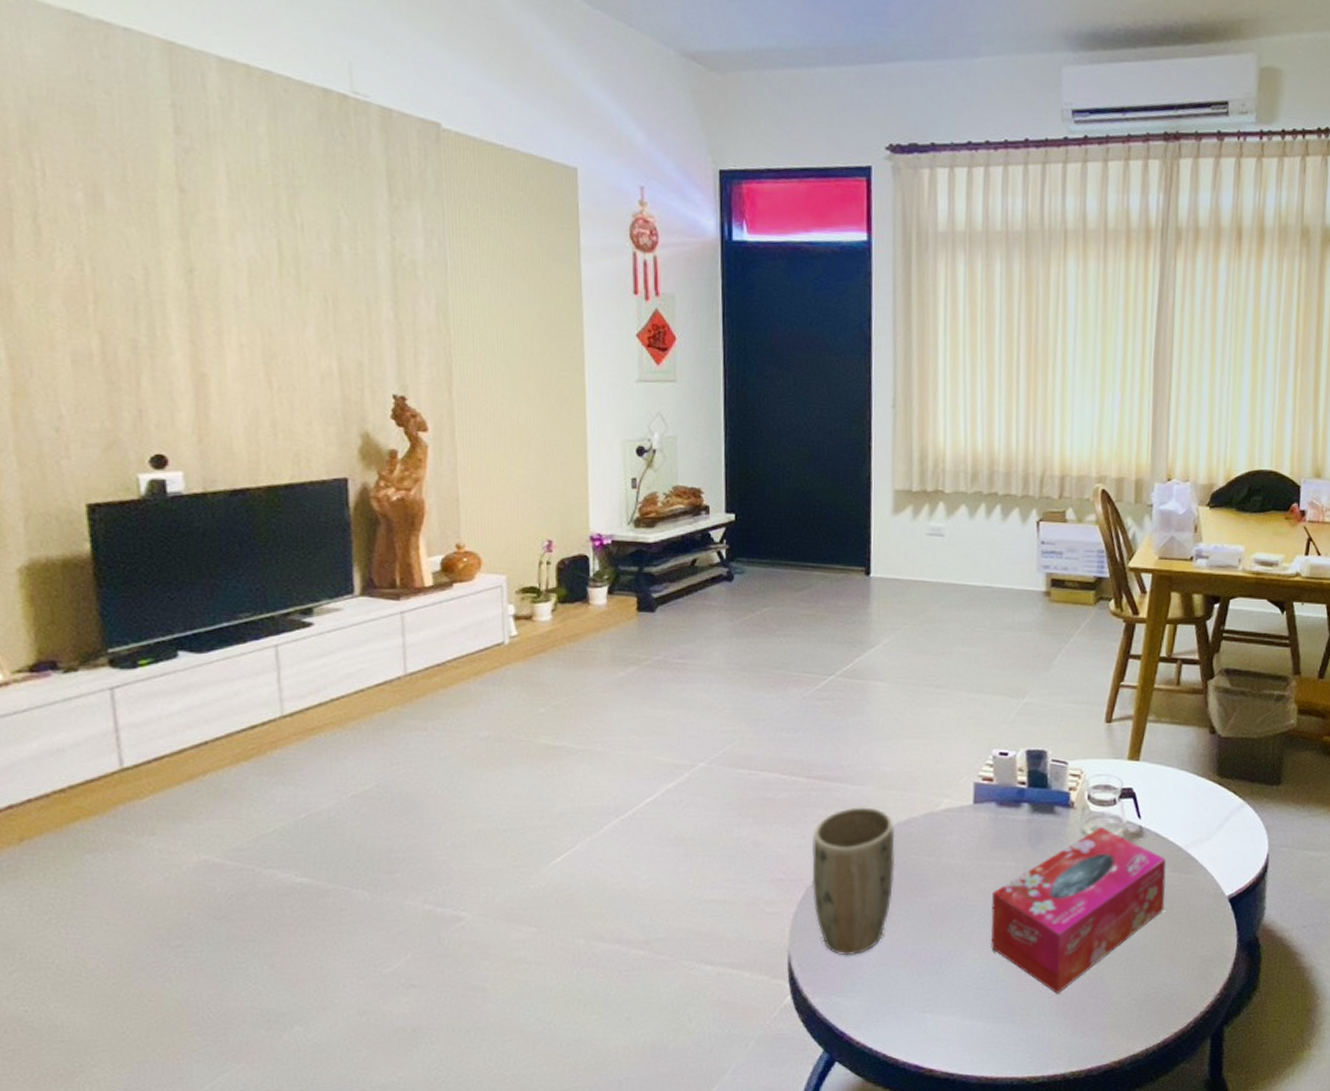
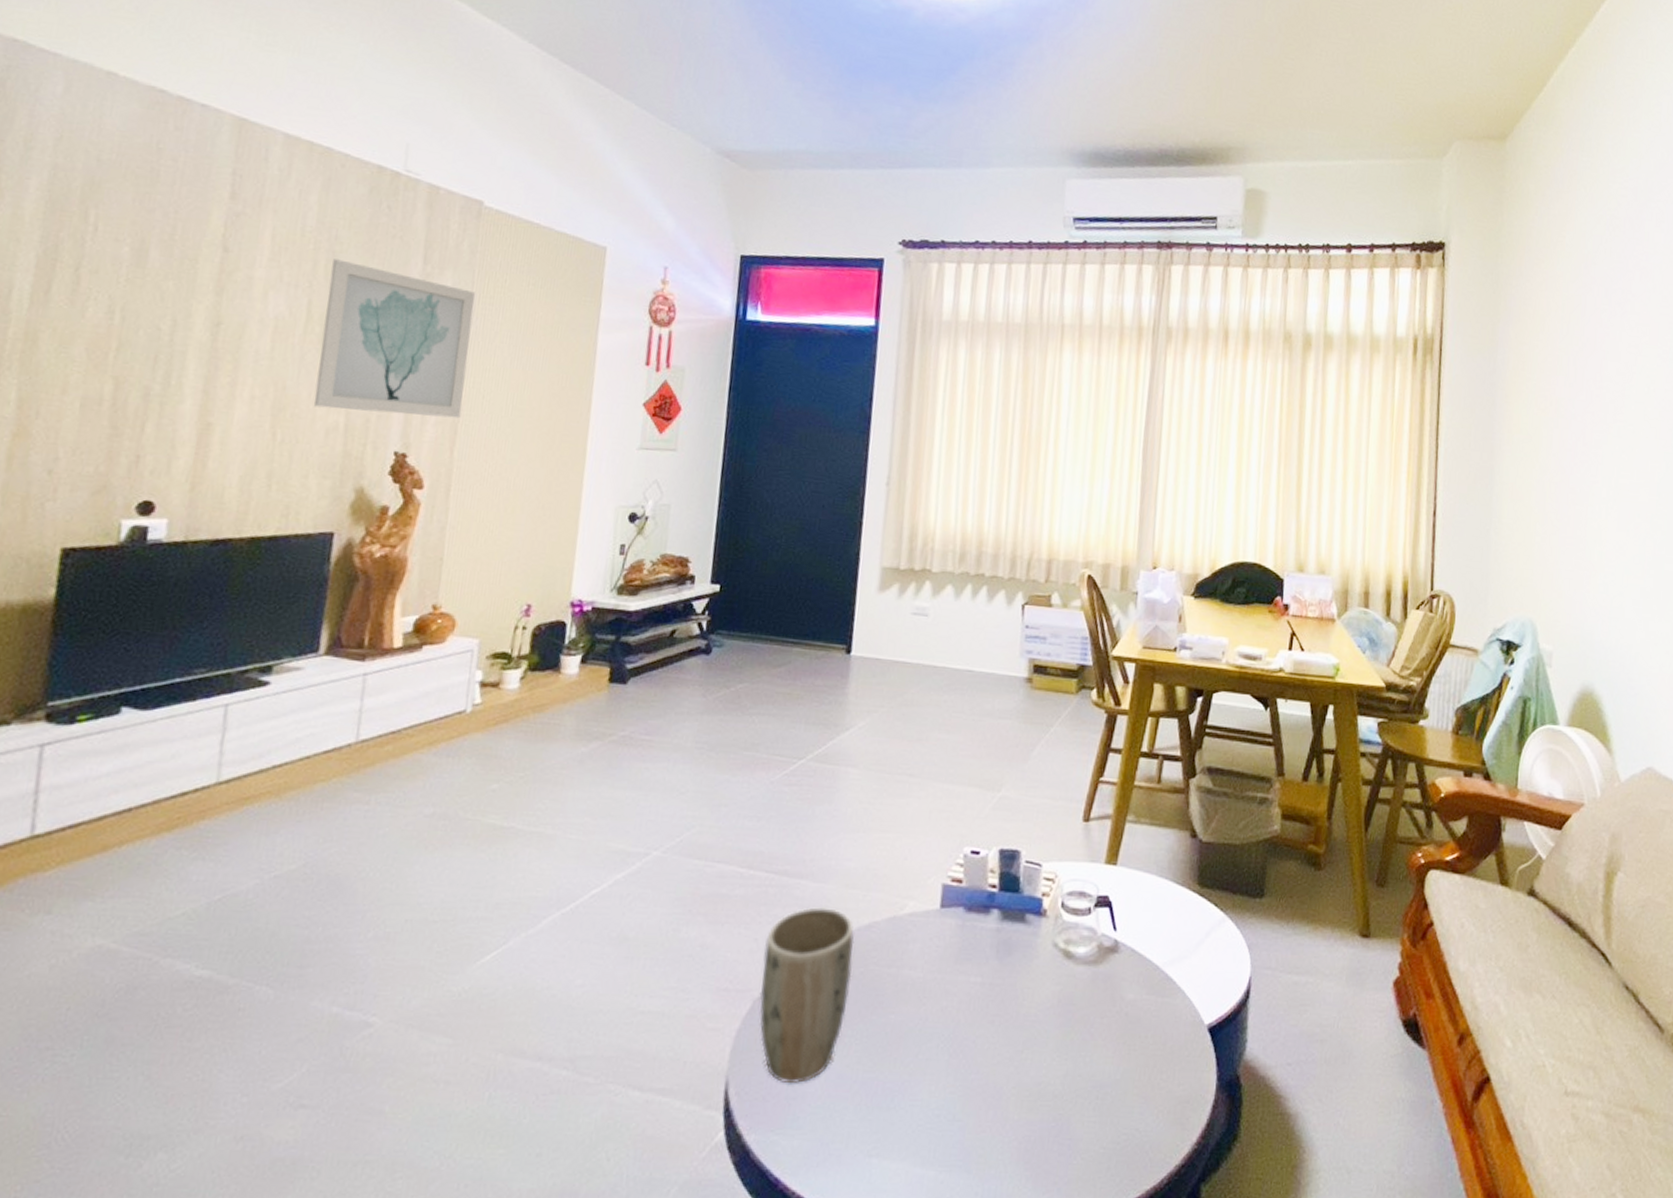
wall art: none [295,195,453,358] -> present [313,259,475,419]
tissue box: present [990,826,1166,994] -> none [948,938,1142,1138]

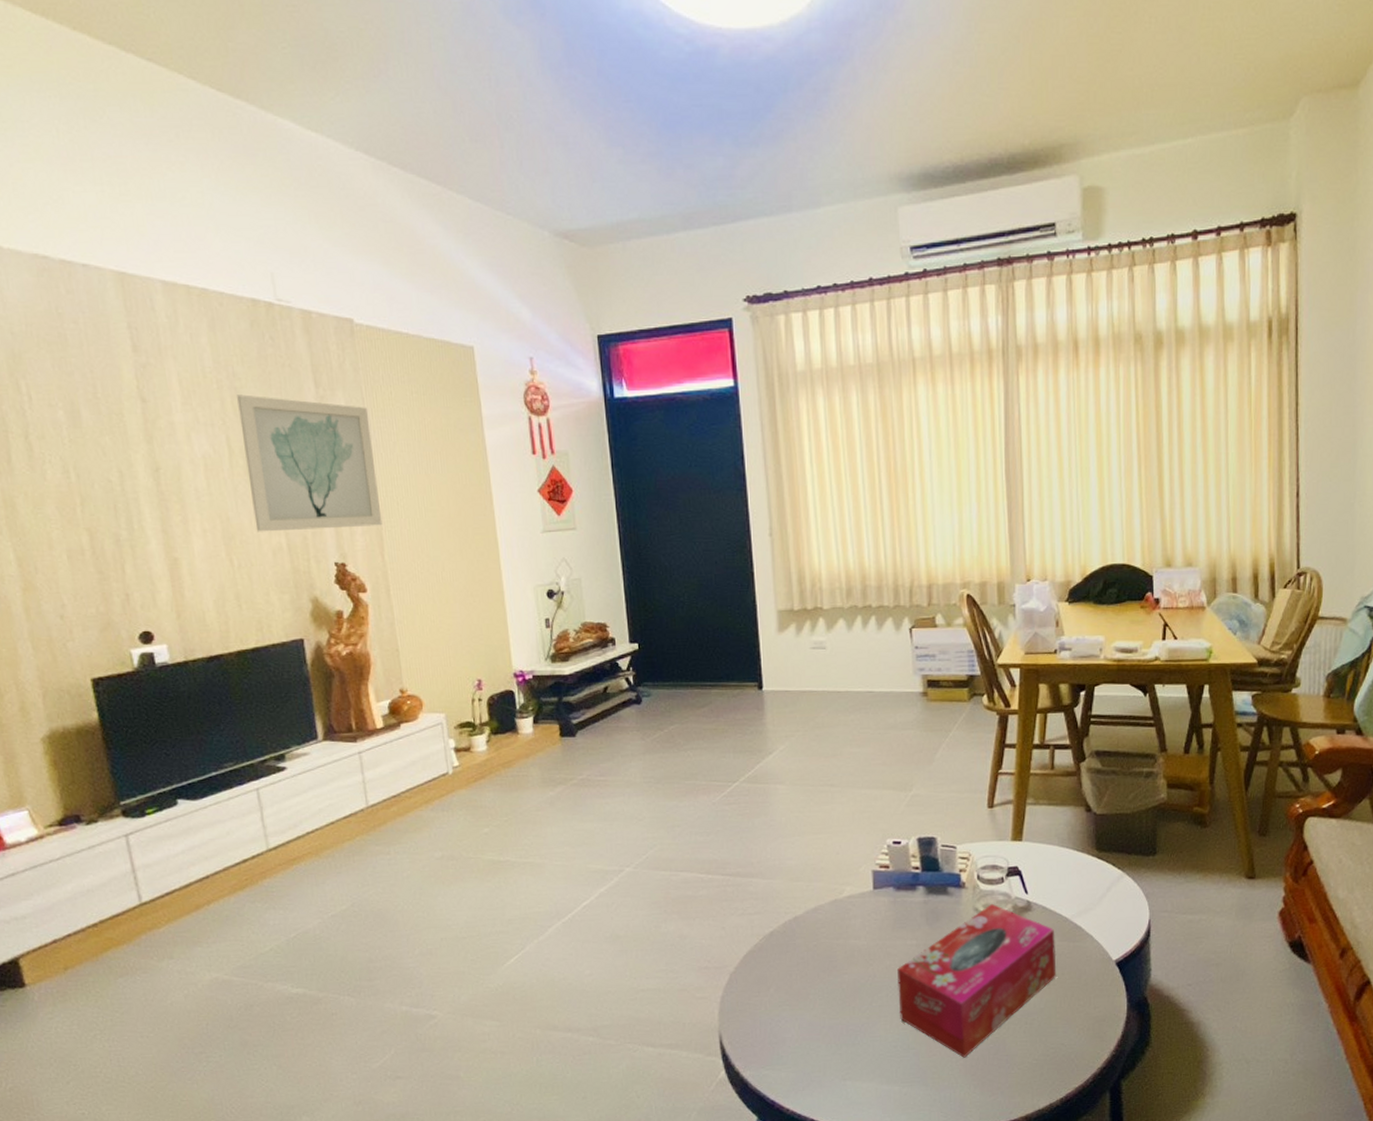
plant pot: present [759,907,855,1083] -> none [732,898,808,1032]
tissue box: none [948,938,1142,1138] -> present [897,903,1057,1058]

